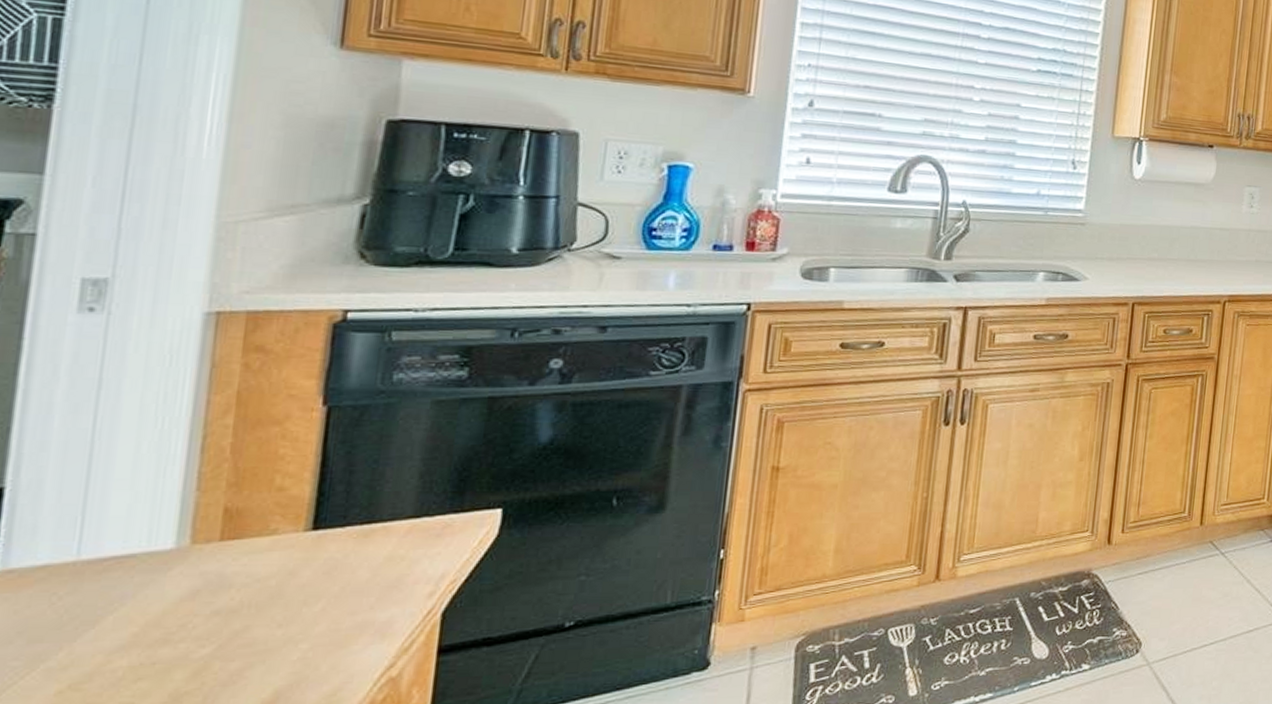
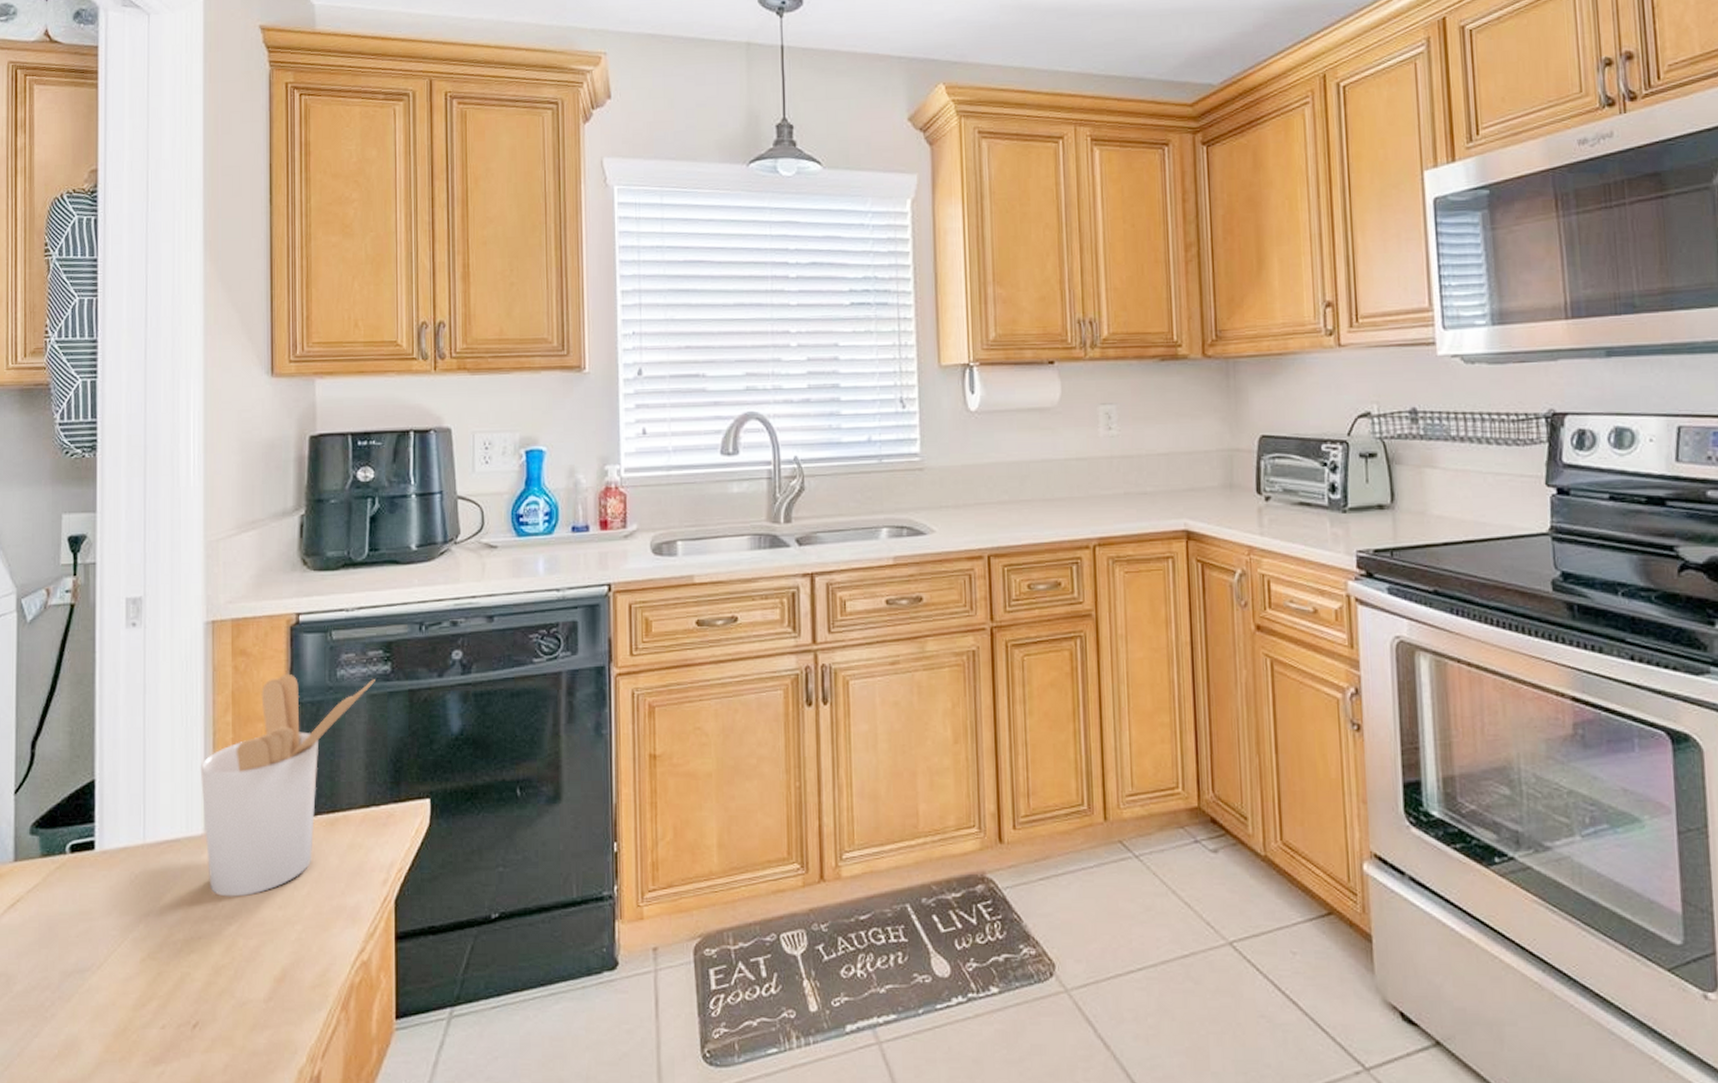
utensil holder: none [176,375,445,617] -> present [200,675,375,897]

